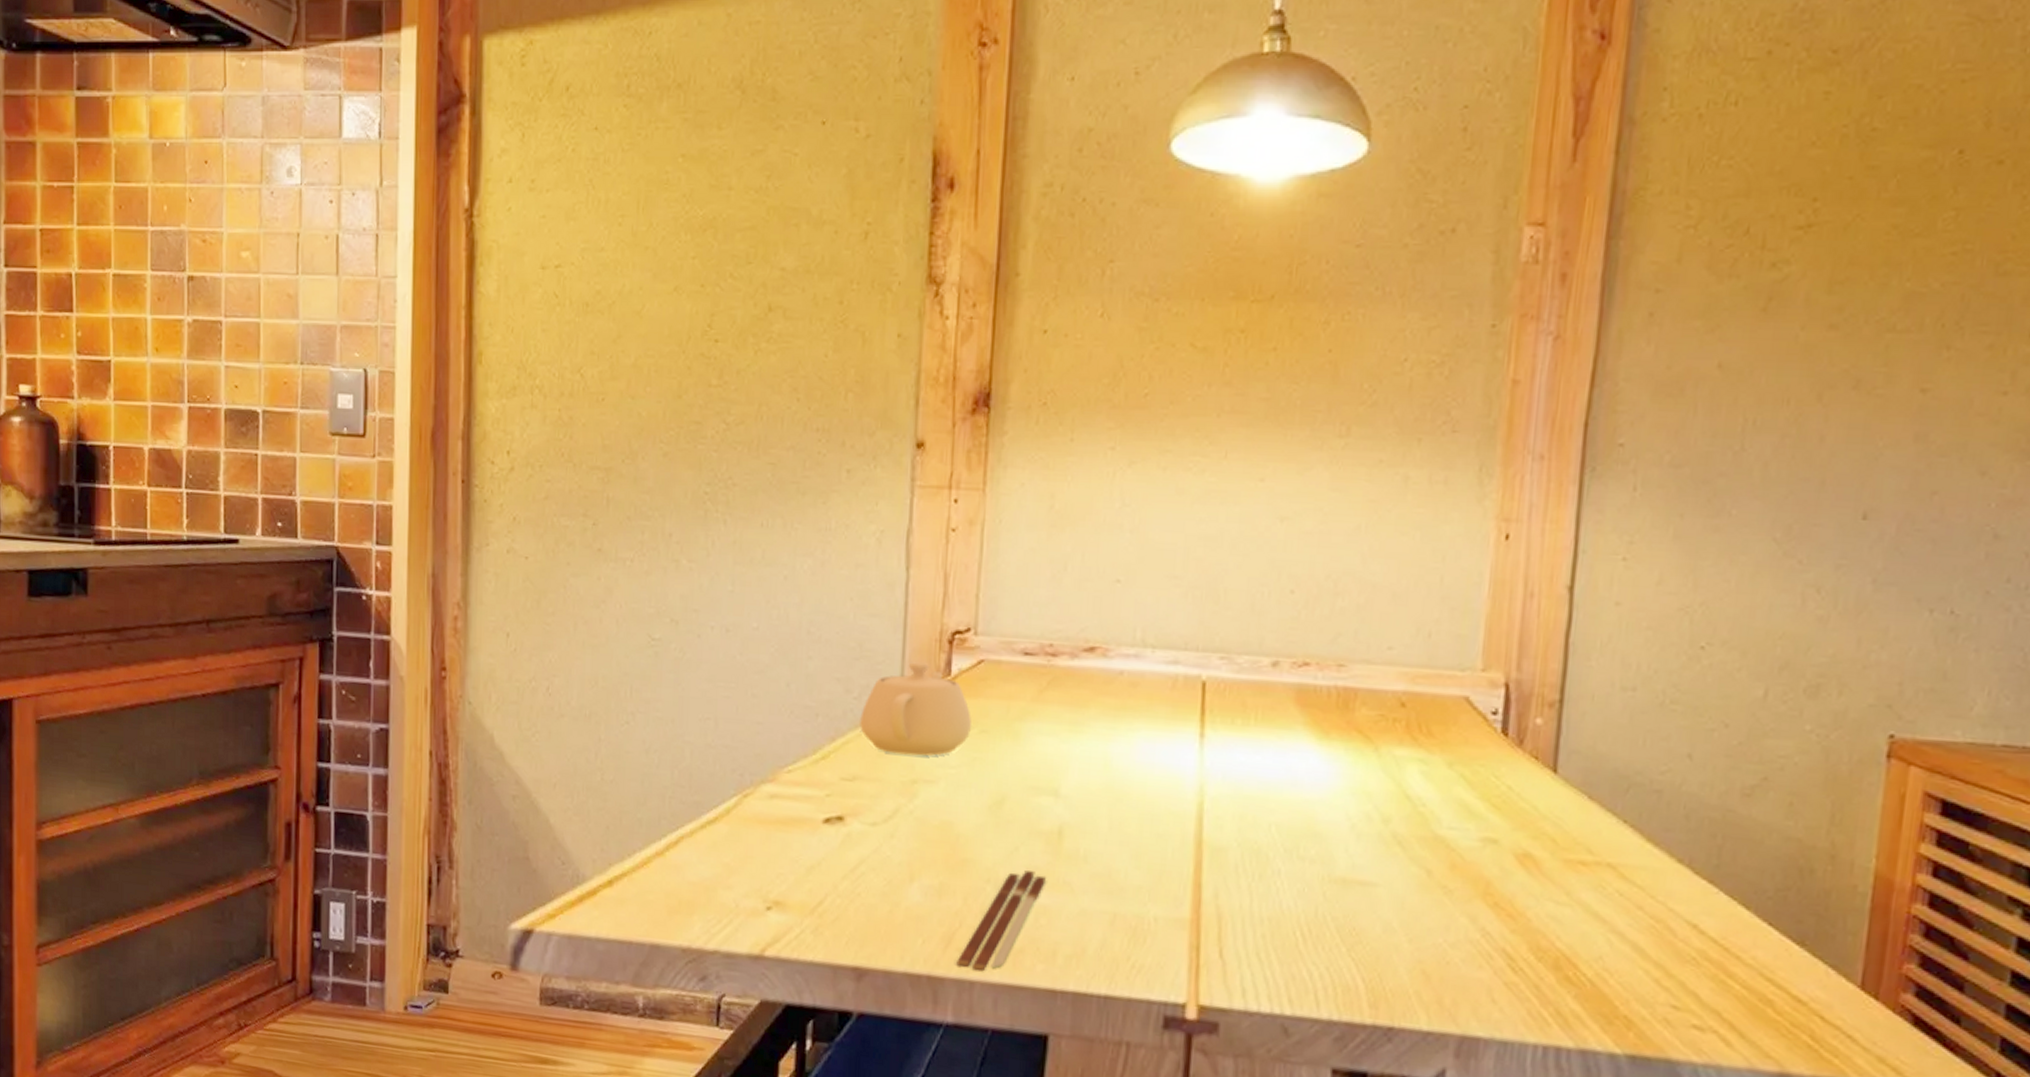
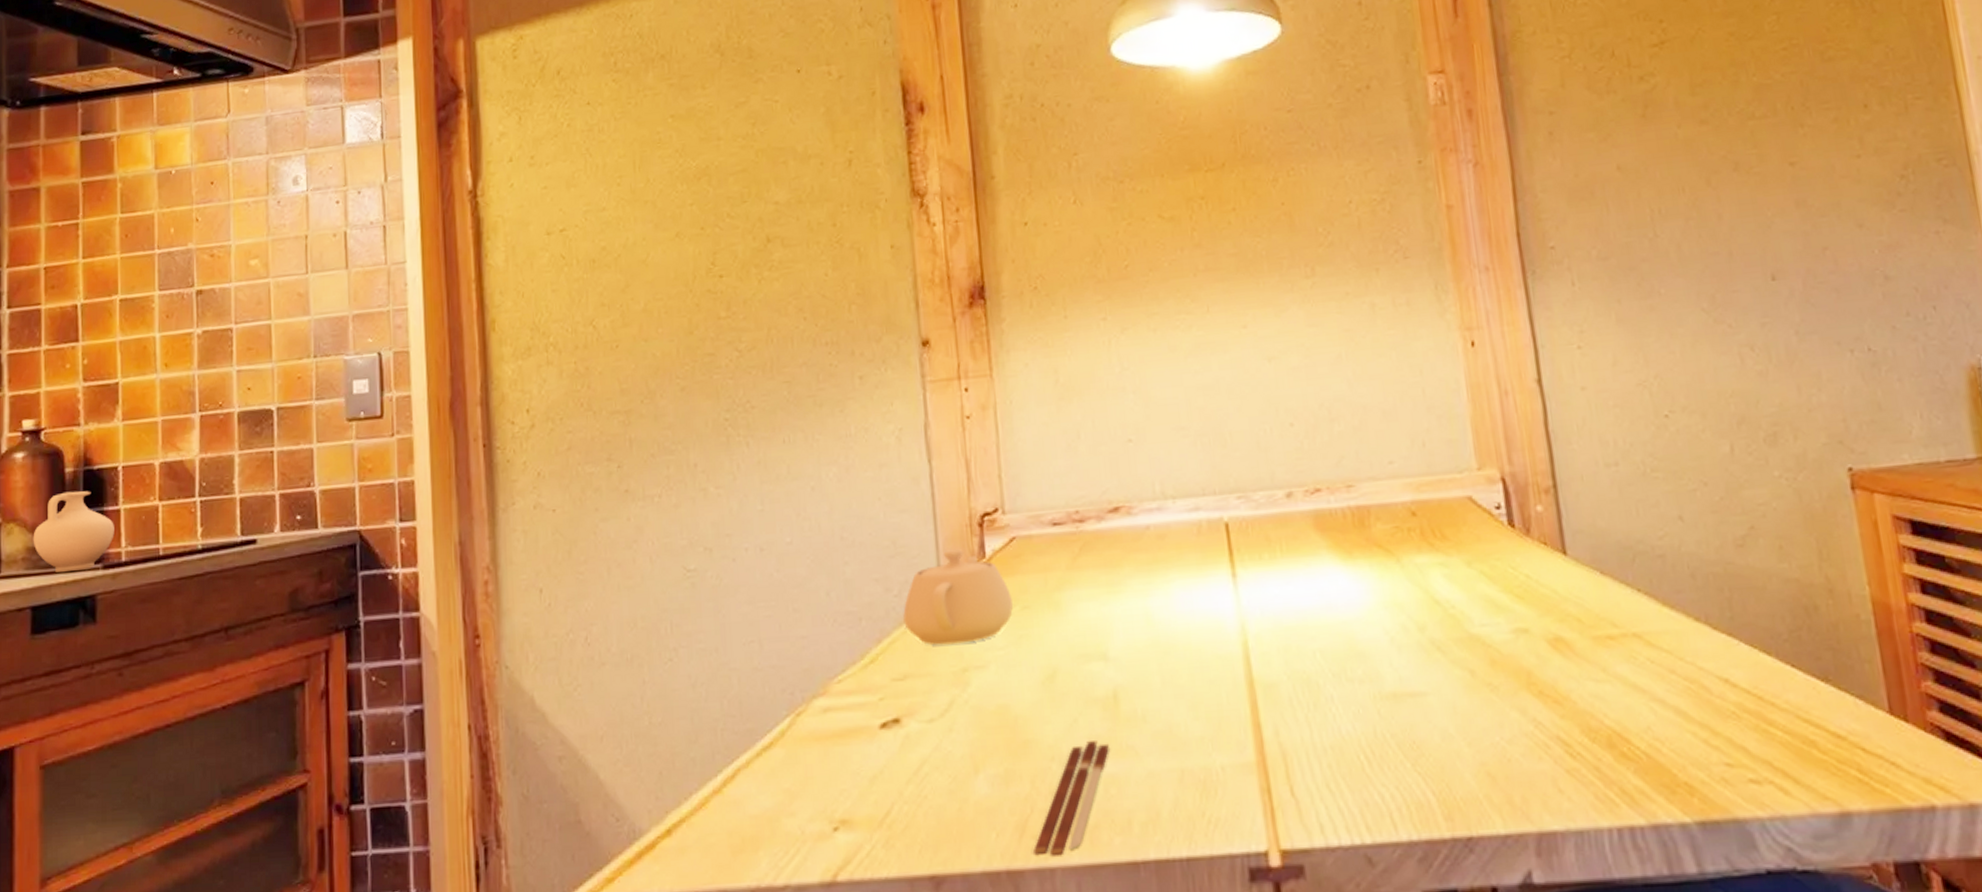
ceramic jug: none [29,463,105,543] -> present [33,491,114,573]

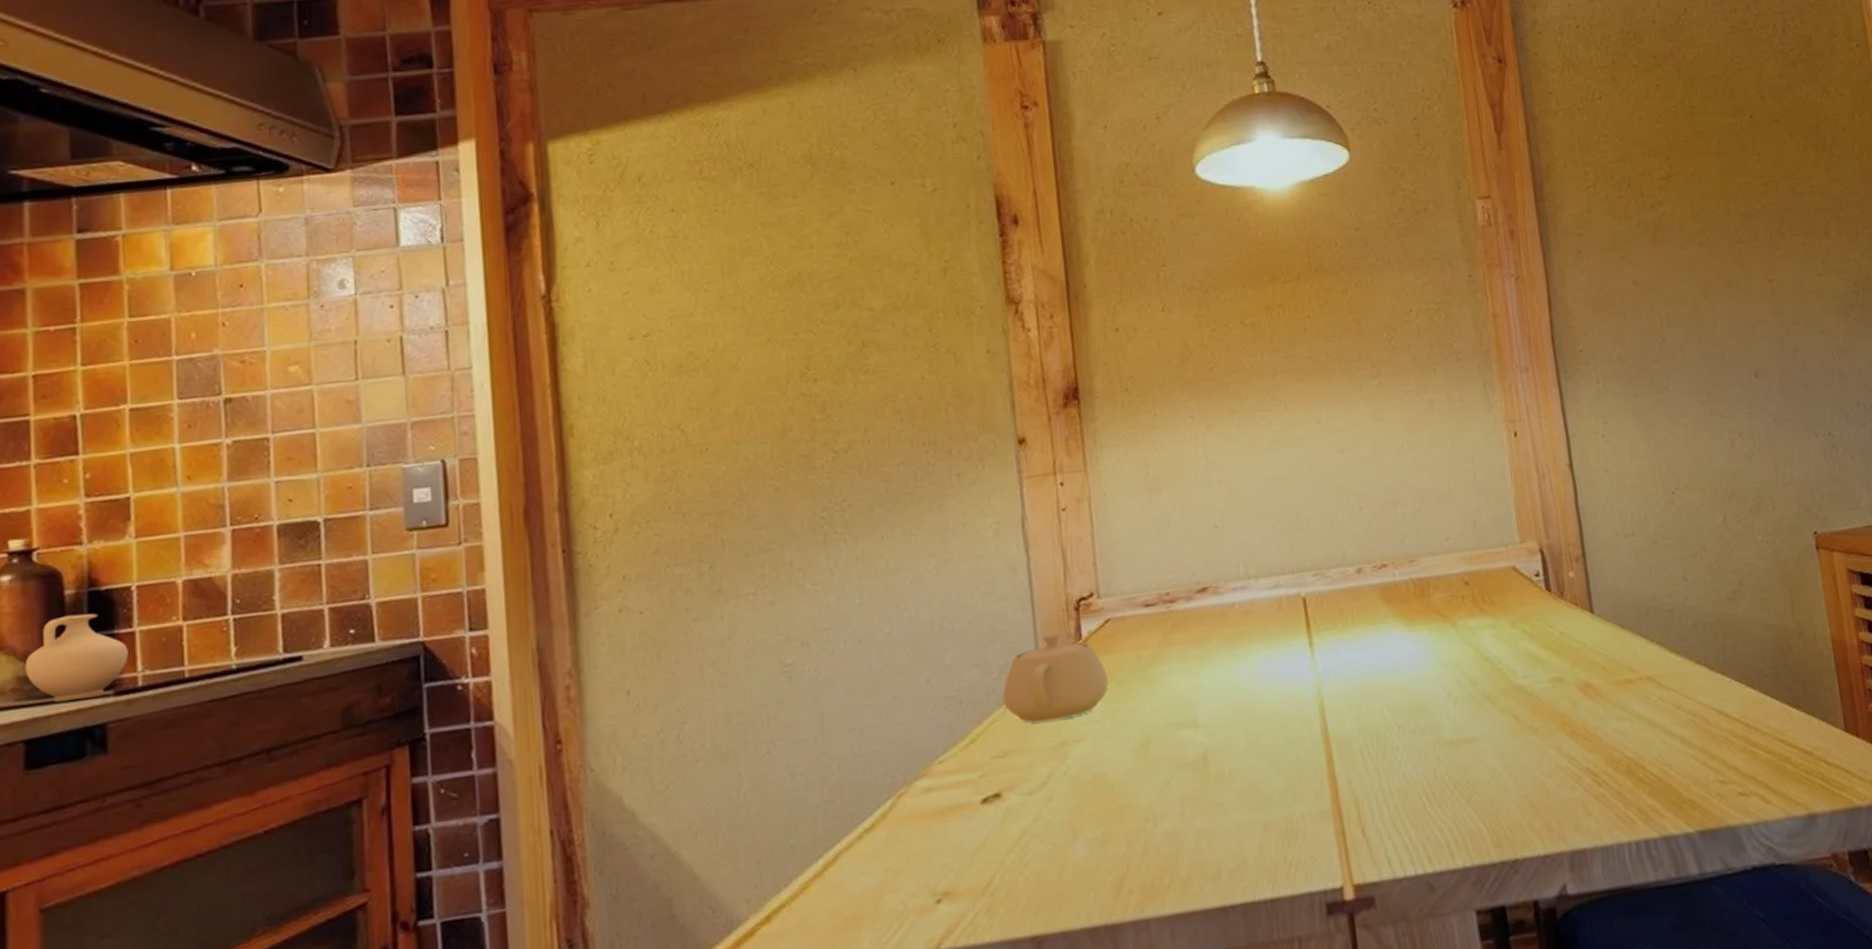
chopsticks: present [1033,741,1111,855] -> none [1130,800,1201,908]

